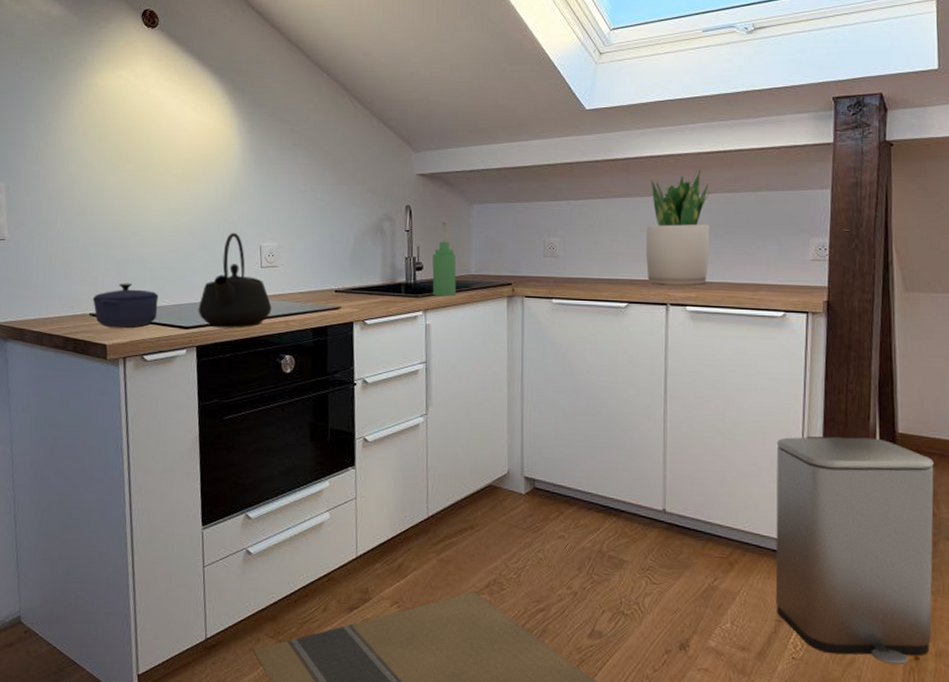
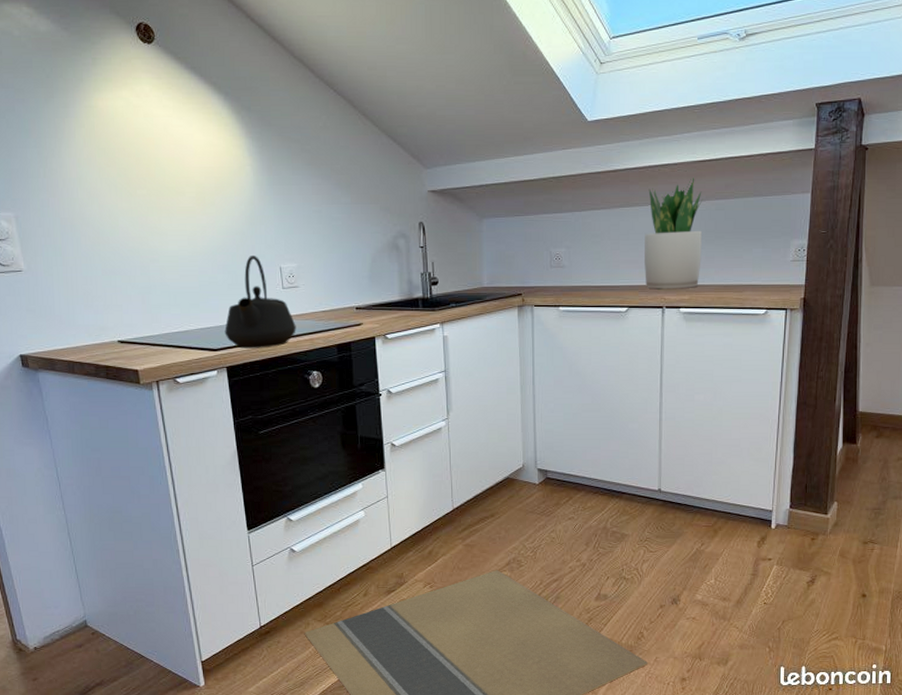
cooking pot: present [92,283,159,329] -> none [118,309,185,354]
soap dispenser: present [432,221,457,297] -> none [447,236,470,309]
pedal bin: present [775,435,934,666] -> none [752,417,887,603]

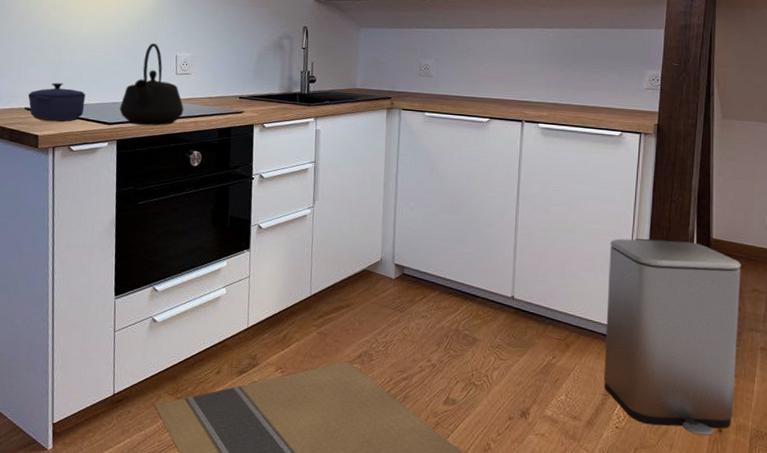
cooking pot: none [118,309,185,354] -> present [27,82,86,122]
planter: present [645,178,703,290] -> none [506,7,563,106]
pedal bin: none [752,417,887,603] -> present [603,238,741,436]

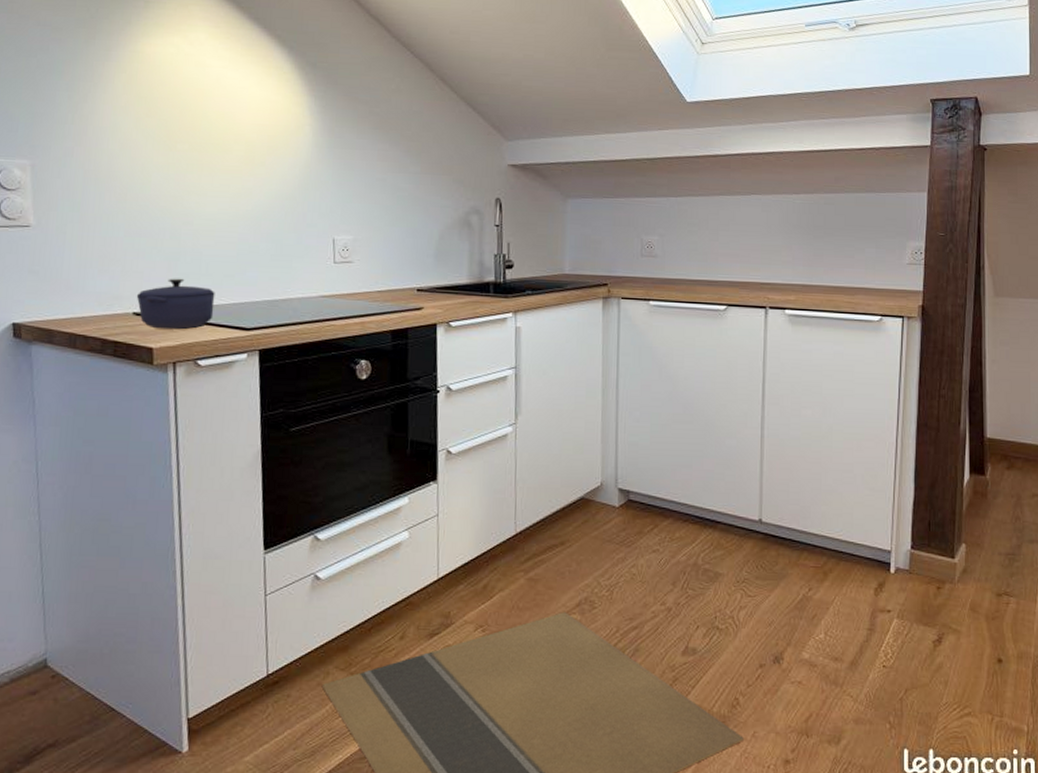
kettle: present [119,42,184,126] -> none [261,223,346,331]
pedal bin: present [603,238,741,436] -> none [868,441,1019,669]

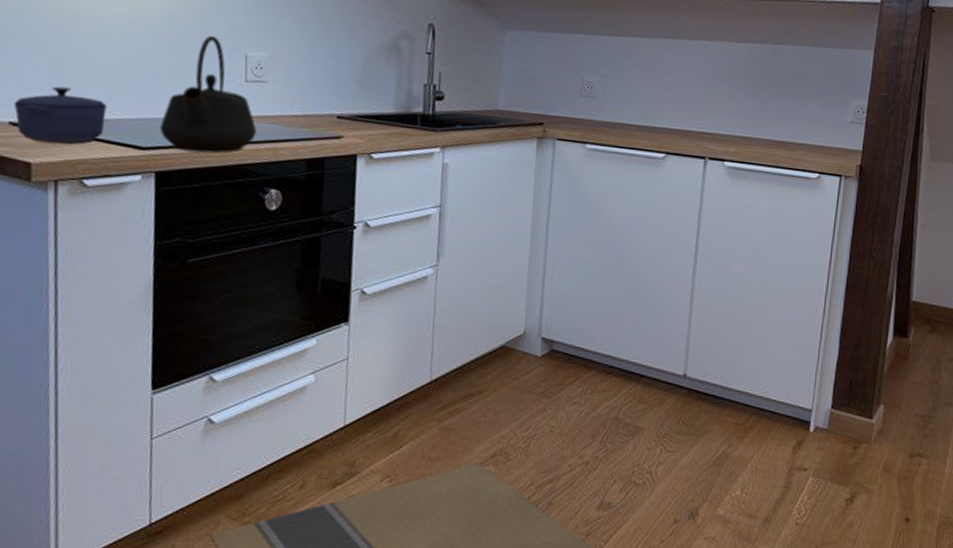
kettle: none [261,223,346,331] -> present [159,35,257,154]

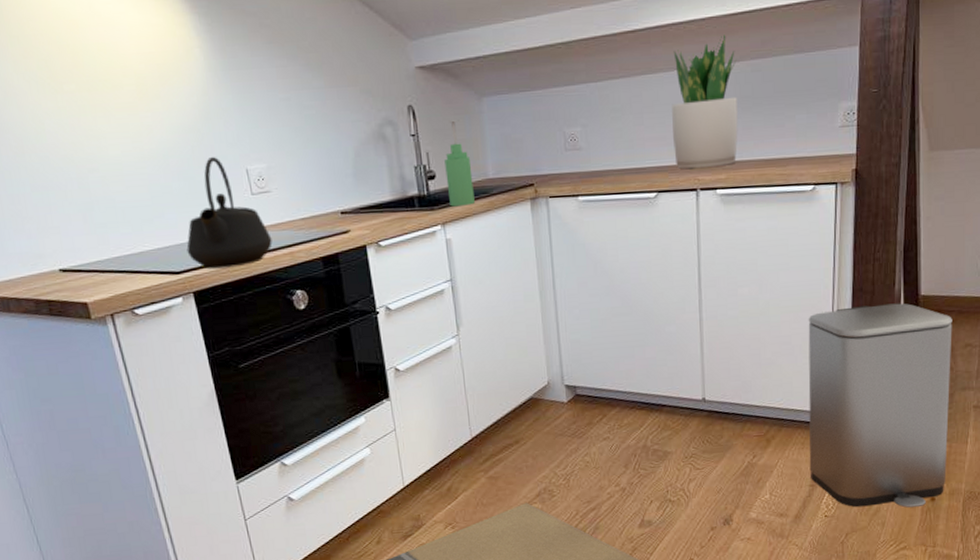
cooking pot: present [13,86,107,145] -> none [58,228,141,284]
soap dispenser: none [453,46,483,134] -> present [444,119,475,207]
planter: none [688,16,759,140] -> present [672,35,738,170]
pedal bin: none [785,301,940,527] -> present [808,303,952,508]

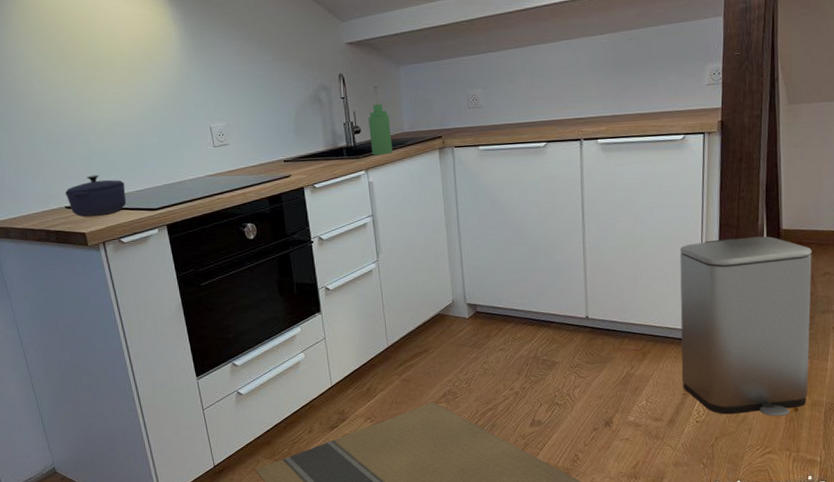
cooking pot: none [58,228,141,284] -> present [64,175,127,218]
kettle: present [186,156,273,270] -> none [162,117,229,207]
planter: present [672,35,738,170] -> none [559,10,617,123]

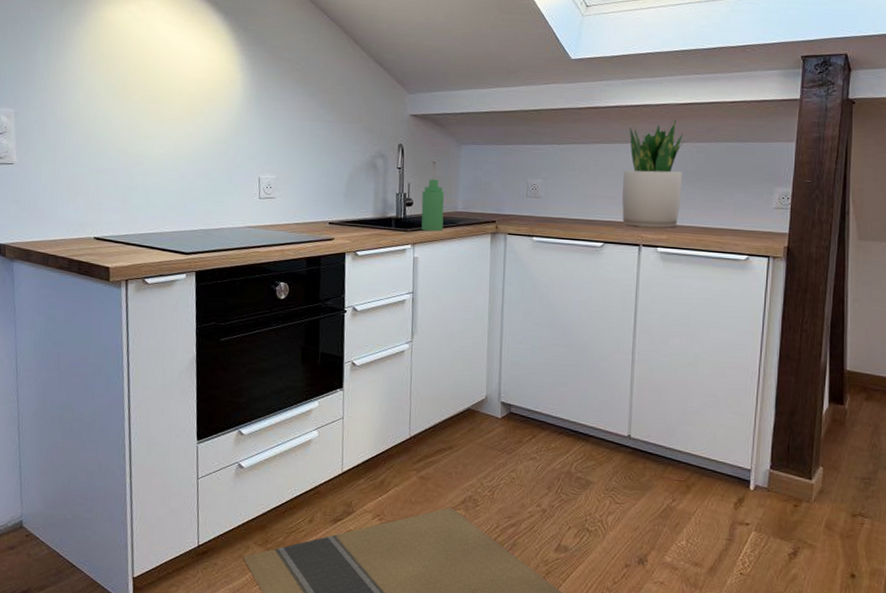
cooking pot: present [64,175,127,218] -> none [96,209,161,253]
planter: none [559,10,617,123] -> present [622,119,685,228]
pedal bin: present [679,236,812,417] -> none [727,371,877,582]

